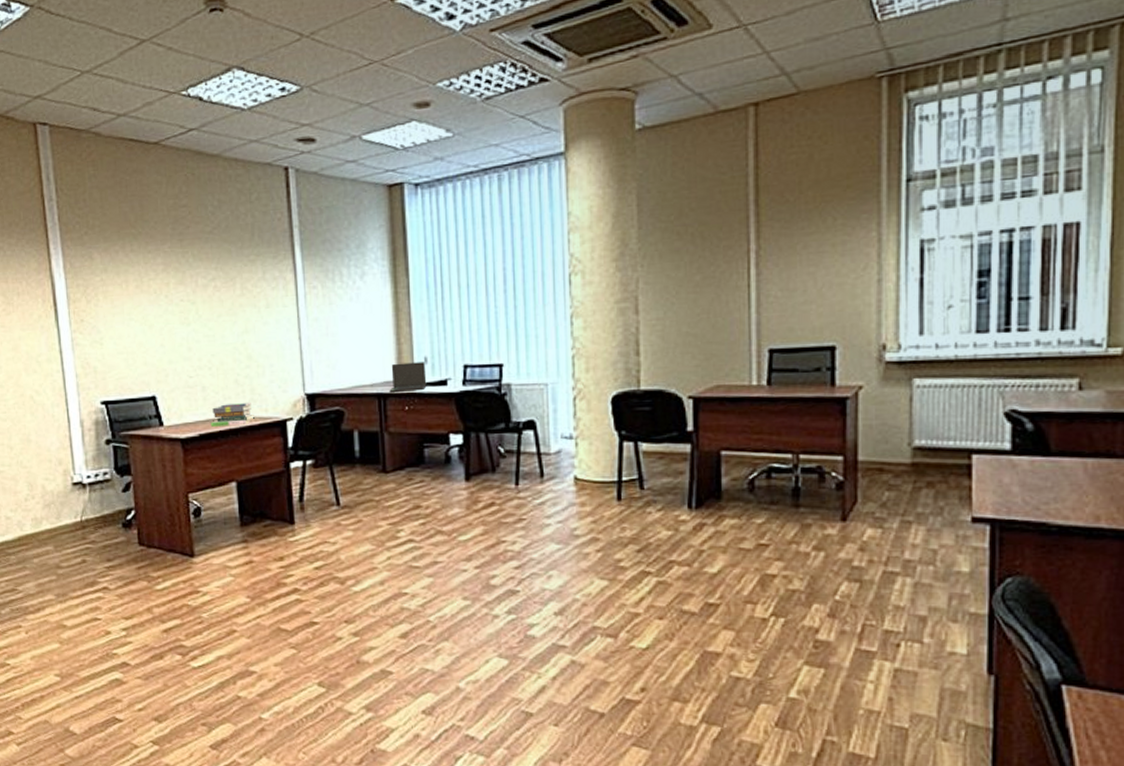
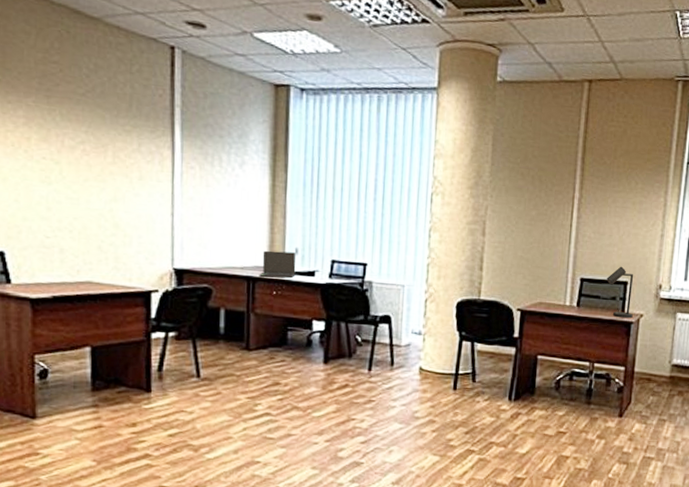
books: present [210,402,254,427] -> none [66,269,117,292]
desk lamp: none [805,327,848,394] -> present [606,266,634,319]

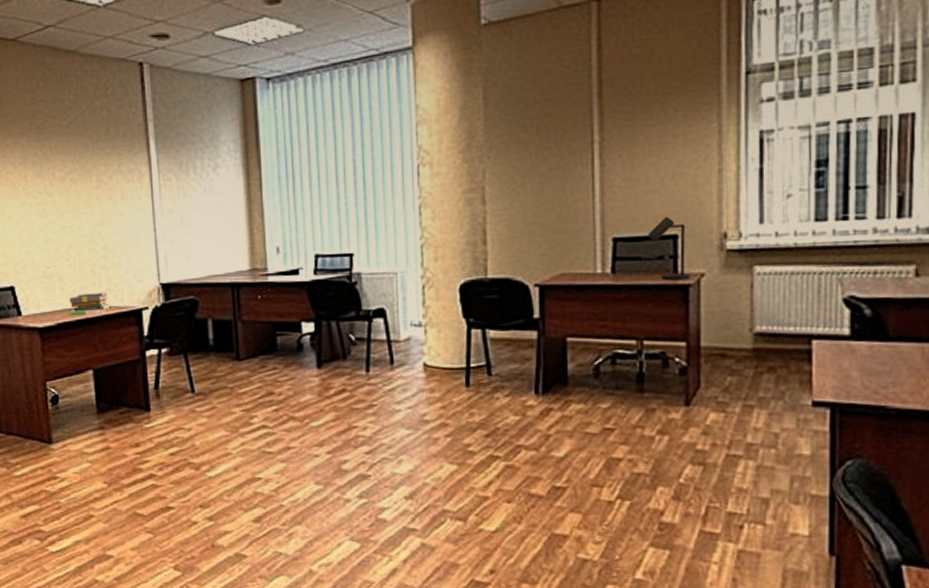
books: none [66,269,117,292] -> present [68,291,111,316]
laptop: present [259,250,296,278] -> none [242,252,279,281]

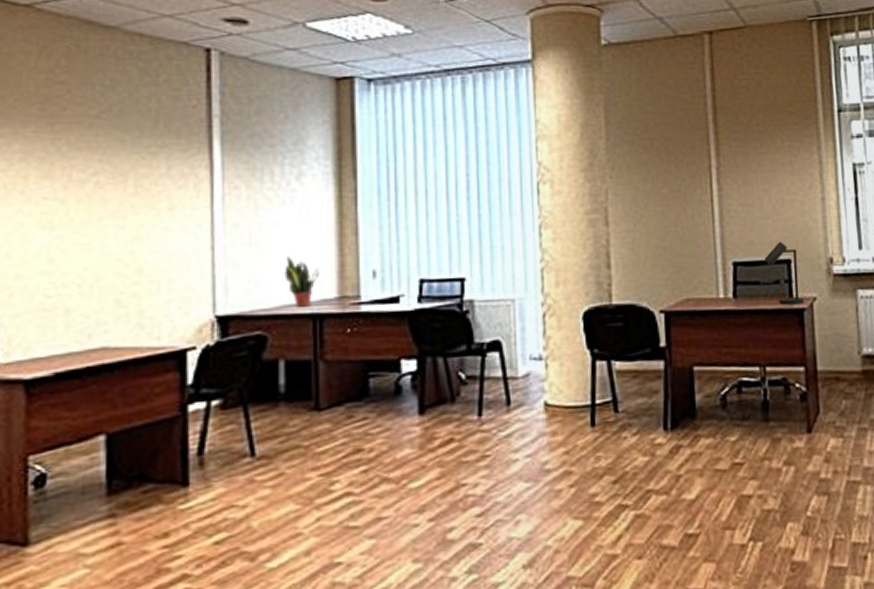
books: present [68,291,111,316] -> none [73,328,140,362]
potted plant: none [208,235,234,277] -> present [284,256,319,307]

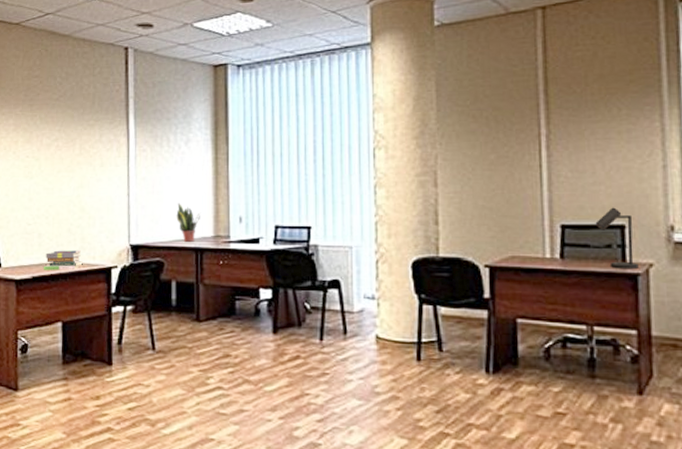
books: none [73,328,140,362] -> present [43,249,83,271]

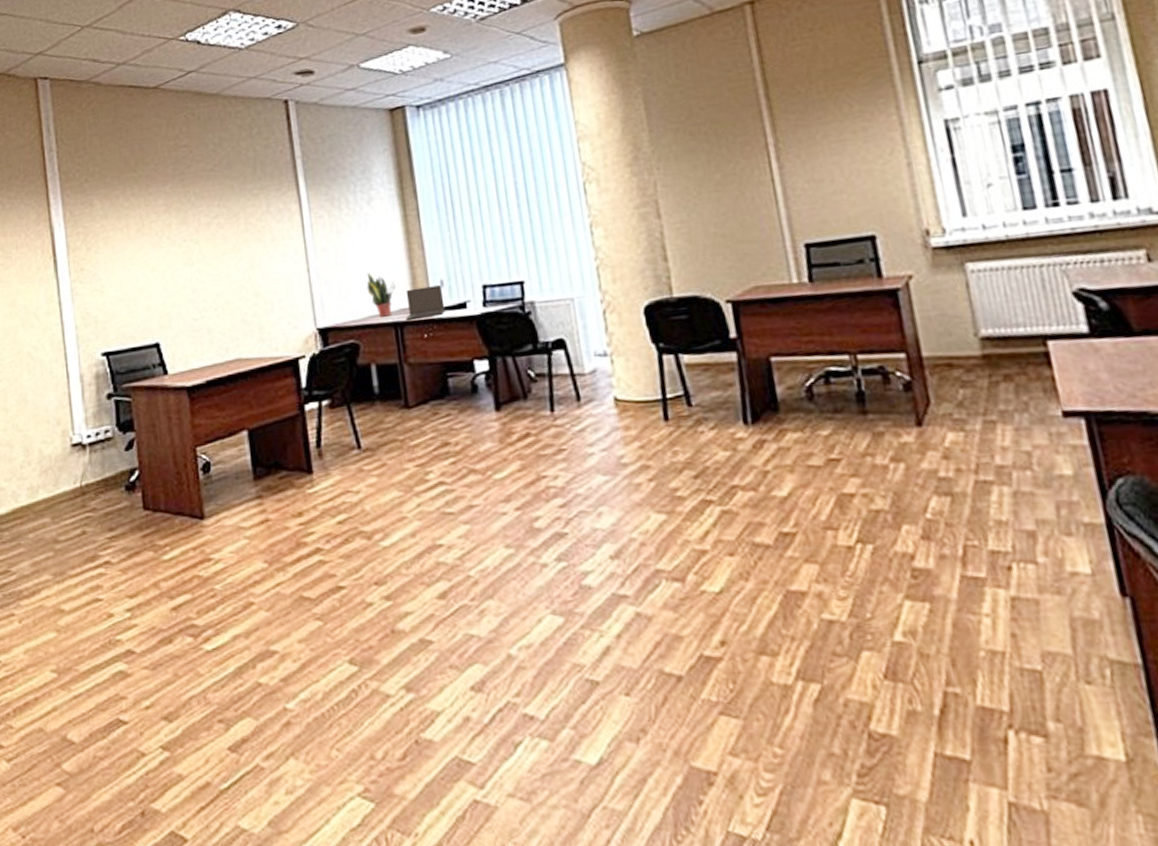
books: present [43,249,83,271] -> none [218,341,264,372]
laptop: none [206,221,241,247] -> present [405,285,445,320]
desk lamp: present [595,207,639,270] -> none [842,216,897,286]

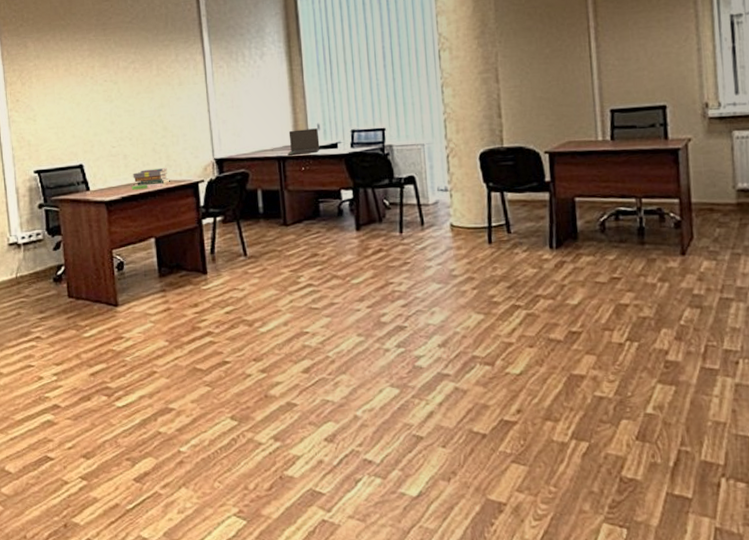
books: none [218,341,264,372] -> present [131,167,170,190]
potted plant: present [366,272,395,317] -> none [256,115,280,152]

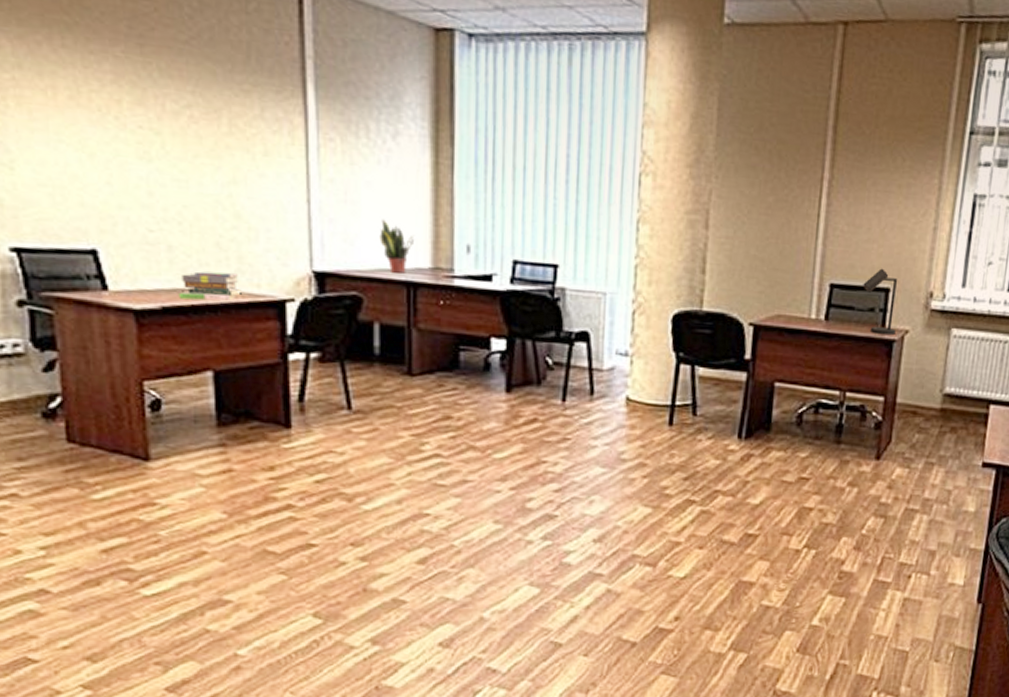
potted plant: none [256,115,280,152] -> present [380,219,414,273]
laptop: present [287,128,320,155] -> none [421,248,468,284]
desk lamp: none [640,90,679,146] -> present [863,268,898,336]

